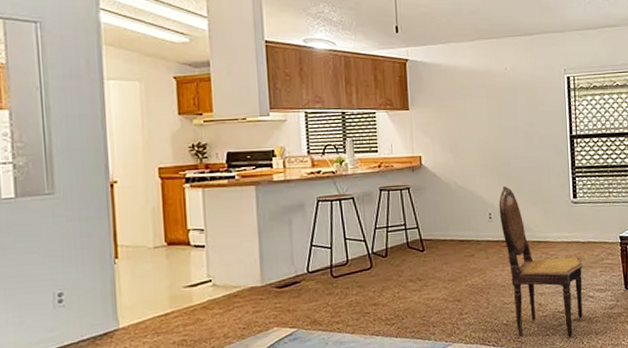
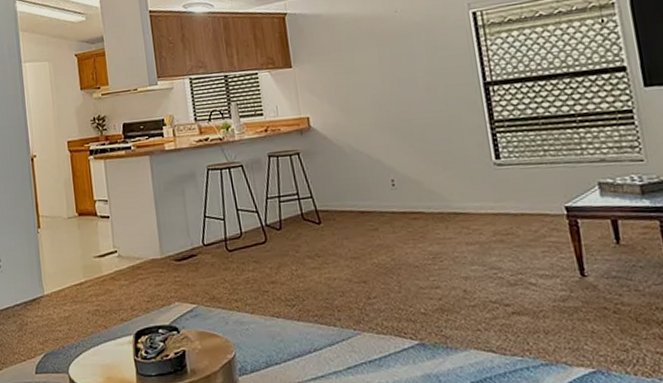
dining chair: present [498,186,584,338] -> none [401,147,524,336]

